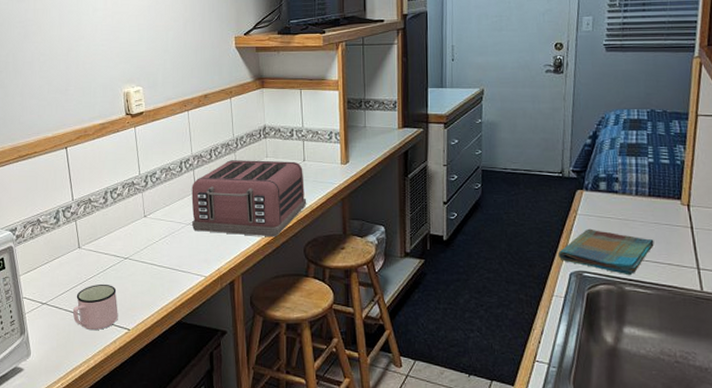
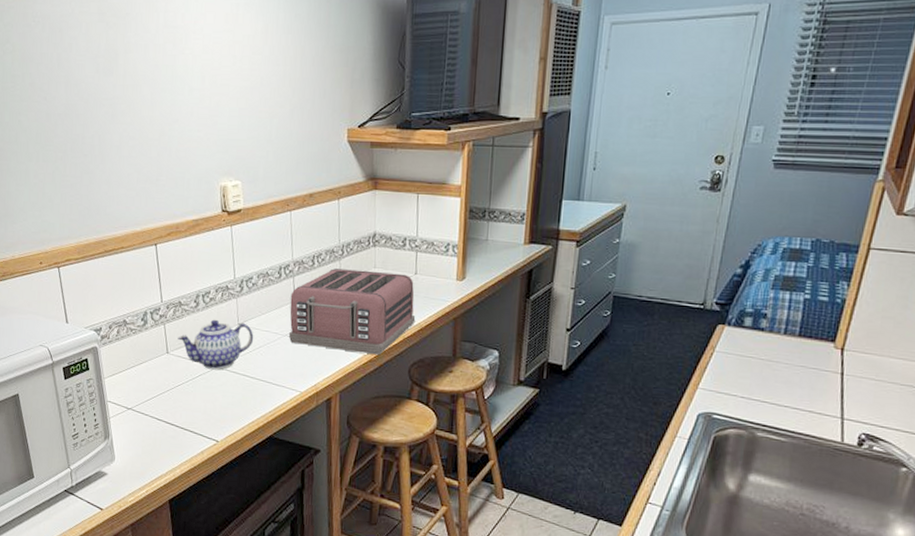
mug: present [72,283,118,331] -> none [159,392,207,440]
teapot: none [88,213,160,261] -> present [178,319,254,370]
dish towel: present [558,228,654,276] -> none [687,367,797,421]

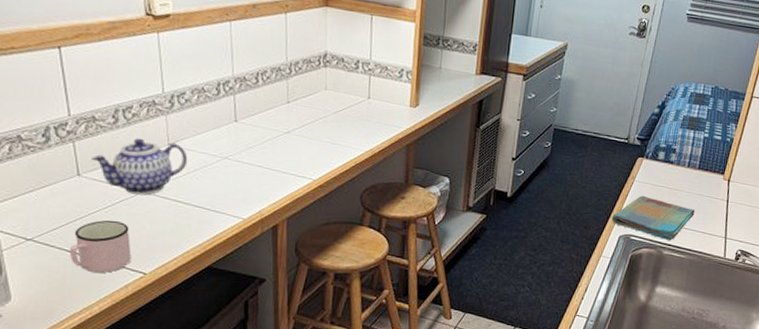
mug: none [159,392,207,440] -> present [69,220,132,274]
toaster: present [288,268,416,356] -> none [229,88,368,181]
dish towel: none [687,367,797,421] -> present [611,195,695,241]

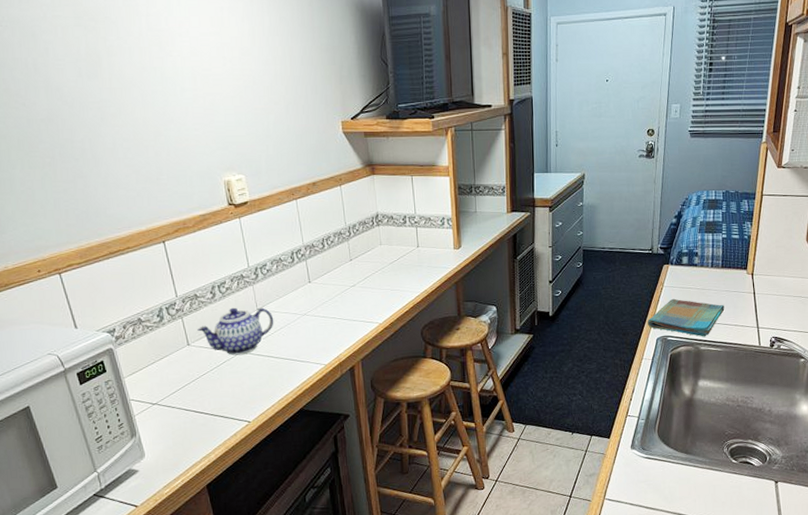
mug: present [69,220,132,274] -> none [187,379,237,426]

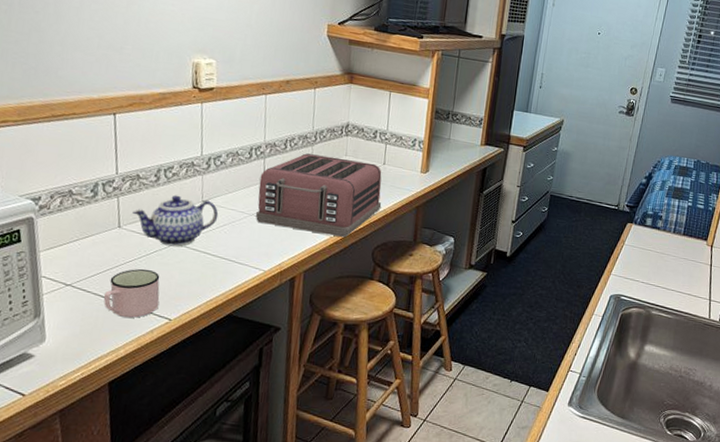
mug: none [187,379,237,426] -> present [103,269,160,318]
toaster: none [305,248,422,323] -> present [255,153,382,238]
dish towel: present [647,298,725,337] -> none [603,258,681,302]

